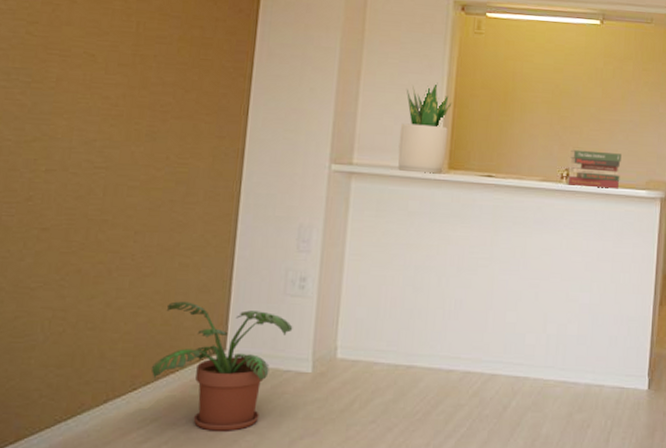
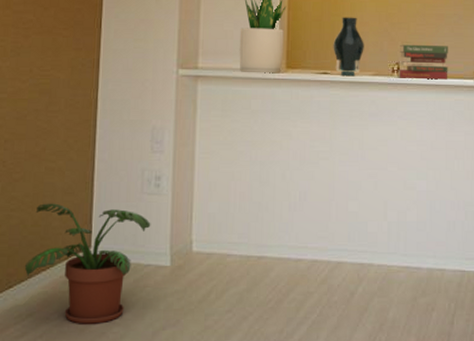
vase: none [499,117,533,181] -> present [333,17,364,77]

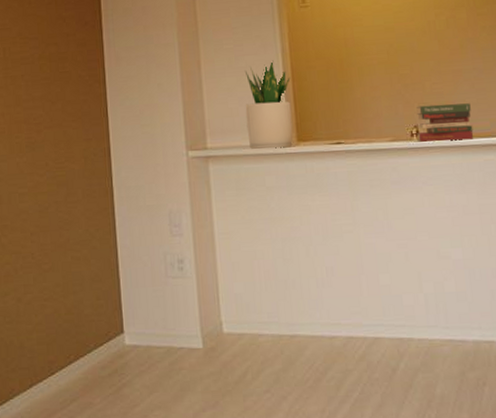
potted plant: present [24,203,151,324] -> none [63,291,179,408]
vase: present [333,17,364,77] -> none [343,82,378,145]

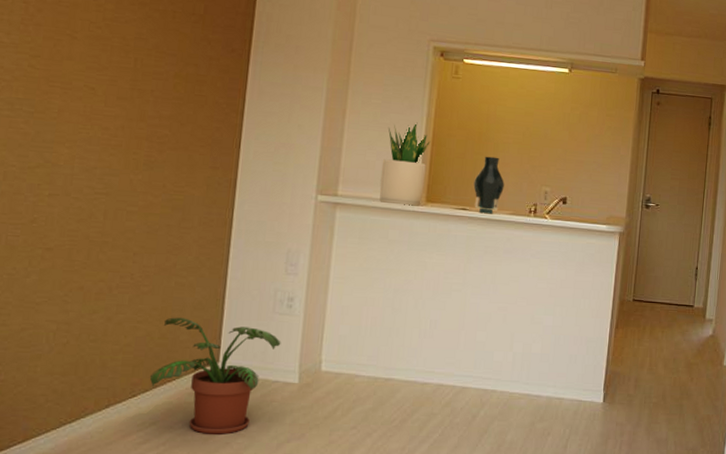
potted plant: none [63,291,179,408] -> present [149,317,281,434]
vase: none [343,82,378,145] -> present [473,156,505,215]
books: present [416,103,474,142] -> none [534,187,585,224]

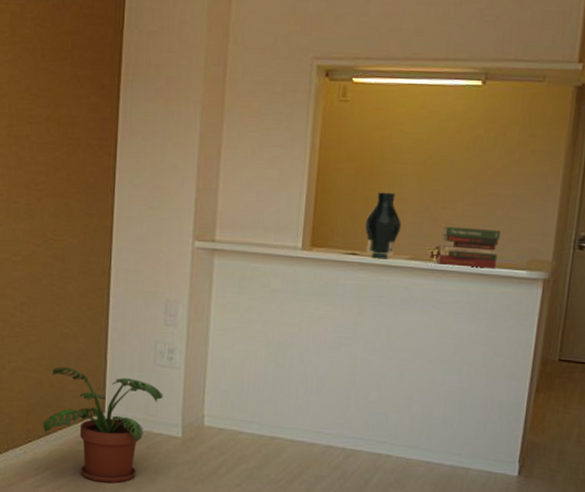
planter: present [379,122,431,206] -> none [259,156,315,252]
books: none [534,187,585,224] -> present [436,226,500,269]

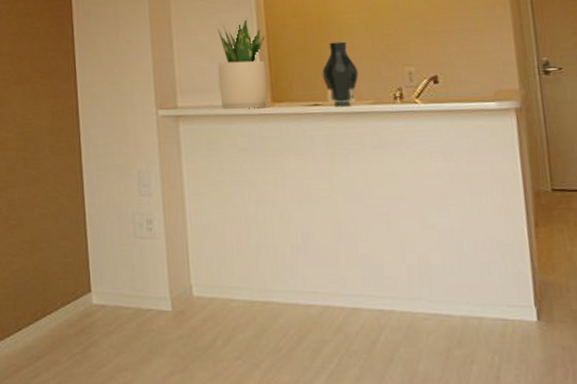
potted plant: present [42,367,163,483] -> none [30,248,148,367]
planter: none [259,156,315,252] -> present [217,18,267,110]
books: present [436,226,500,269] -> none [400,65,463,106]

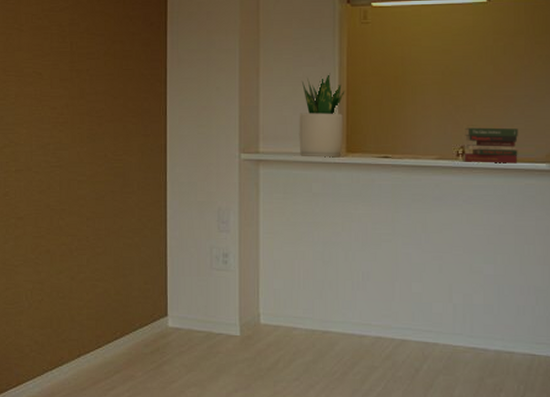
vase: present [321,41,359,107] -> none [394,100,427,161]
books: none [400,65,463,106] -> present [462,127,518,164]

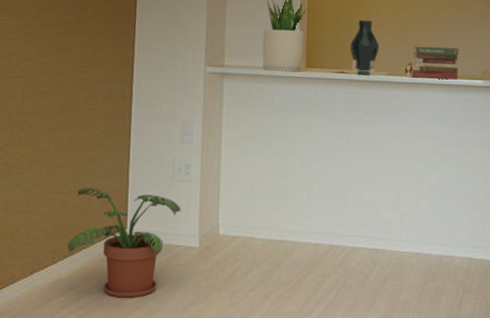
potted plant: none [110,275,221,383] -> present [67,188,181,298]
vase: none [394,100,427,161] -> present [350,20,379,76]

